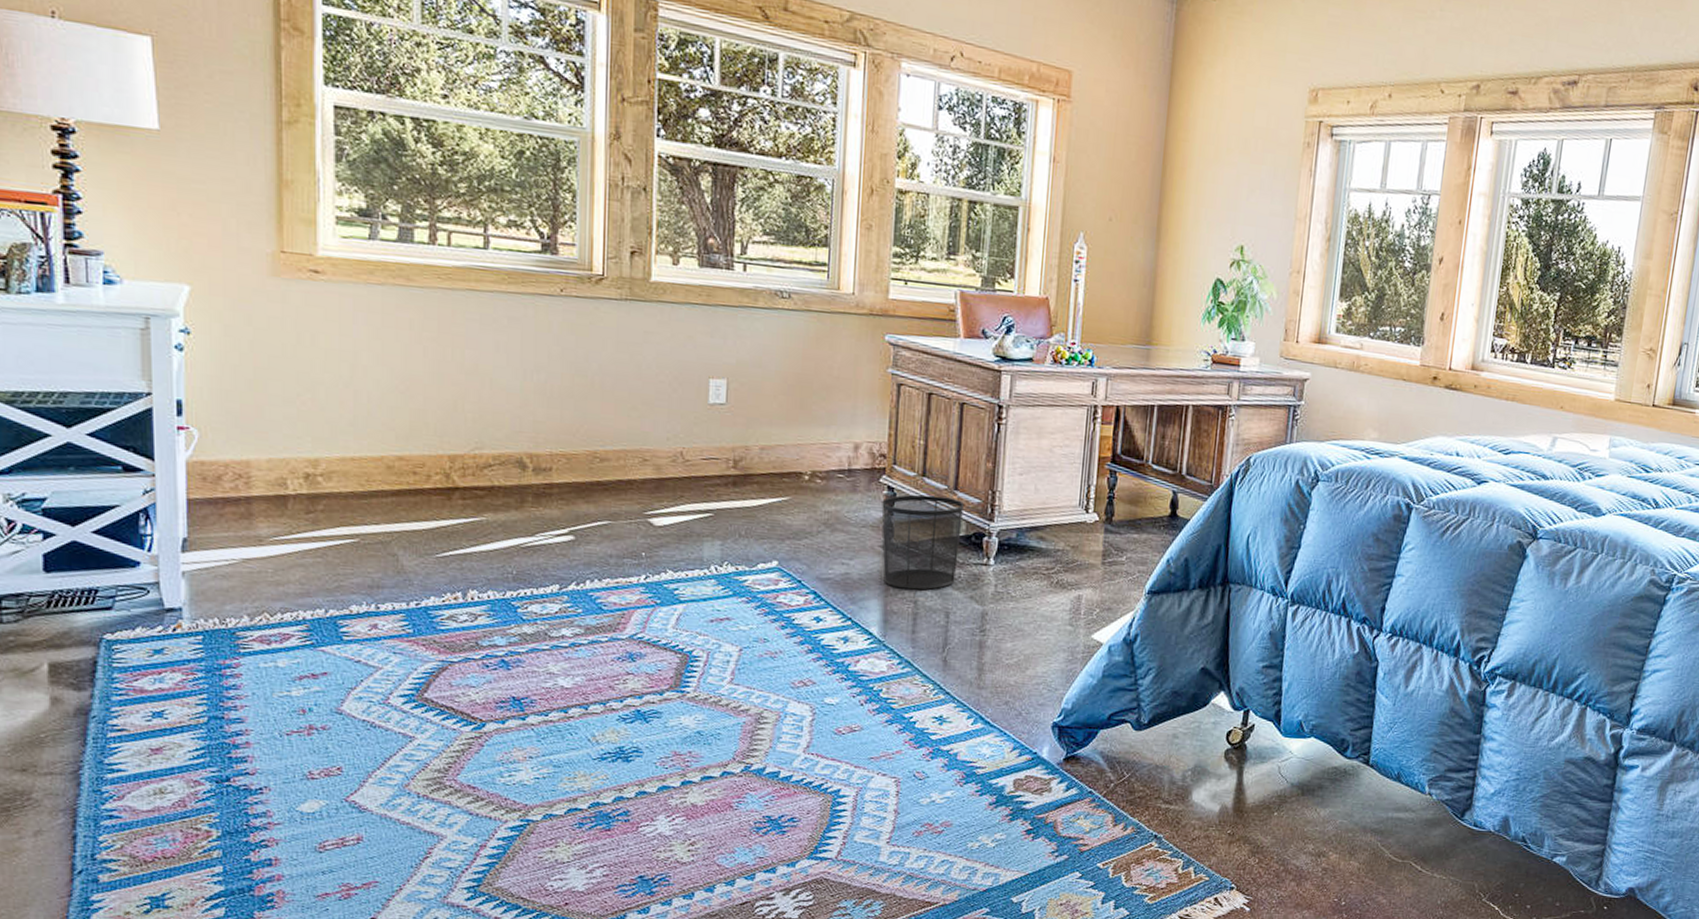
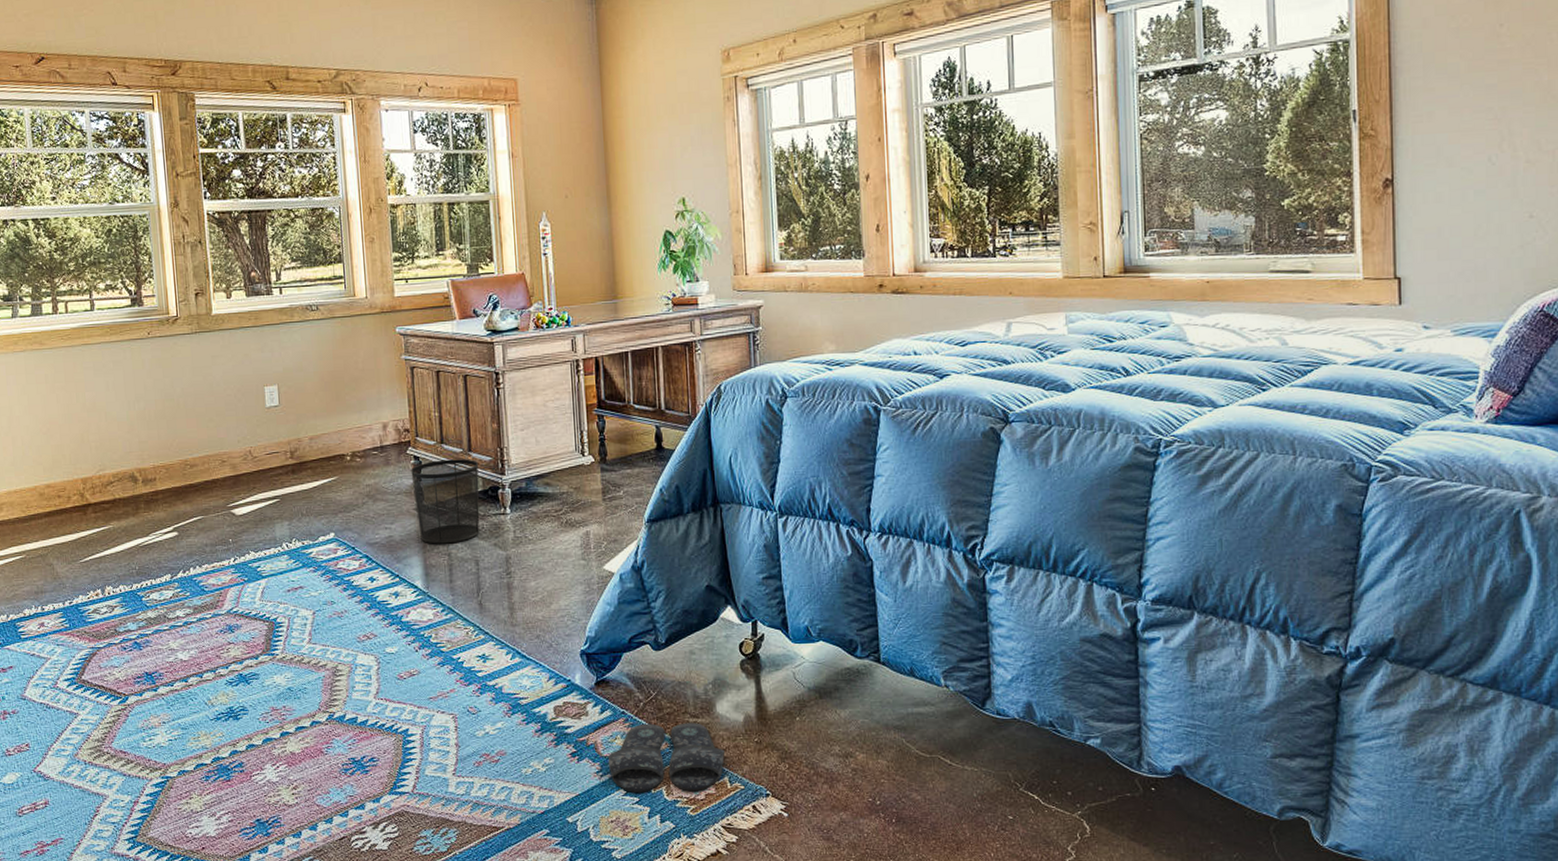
slippers: none [1066,805,1195,880] -> present [608,722,726,794]

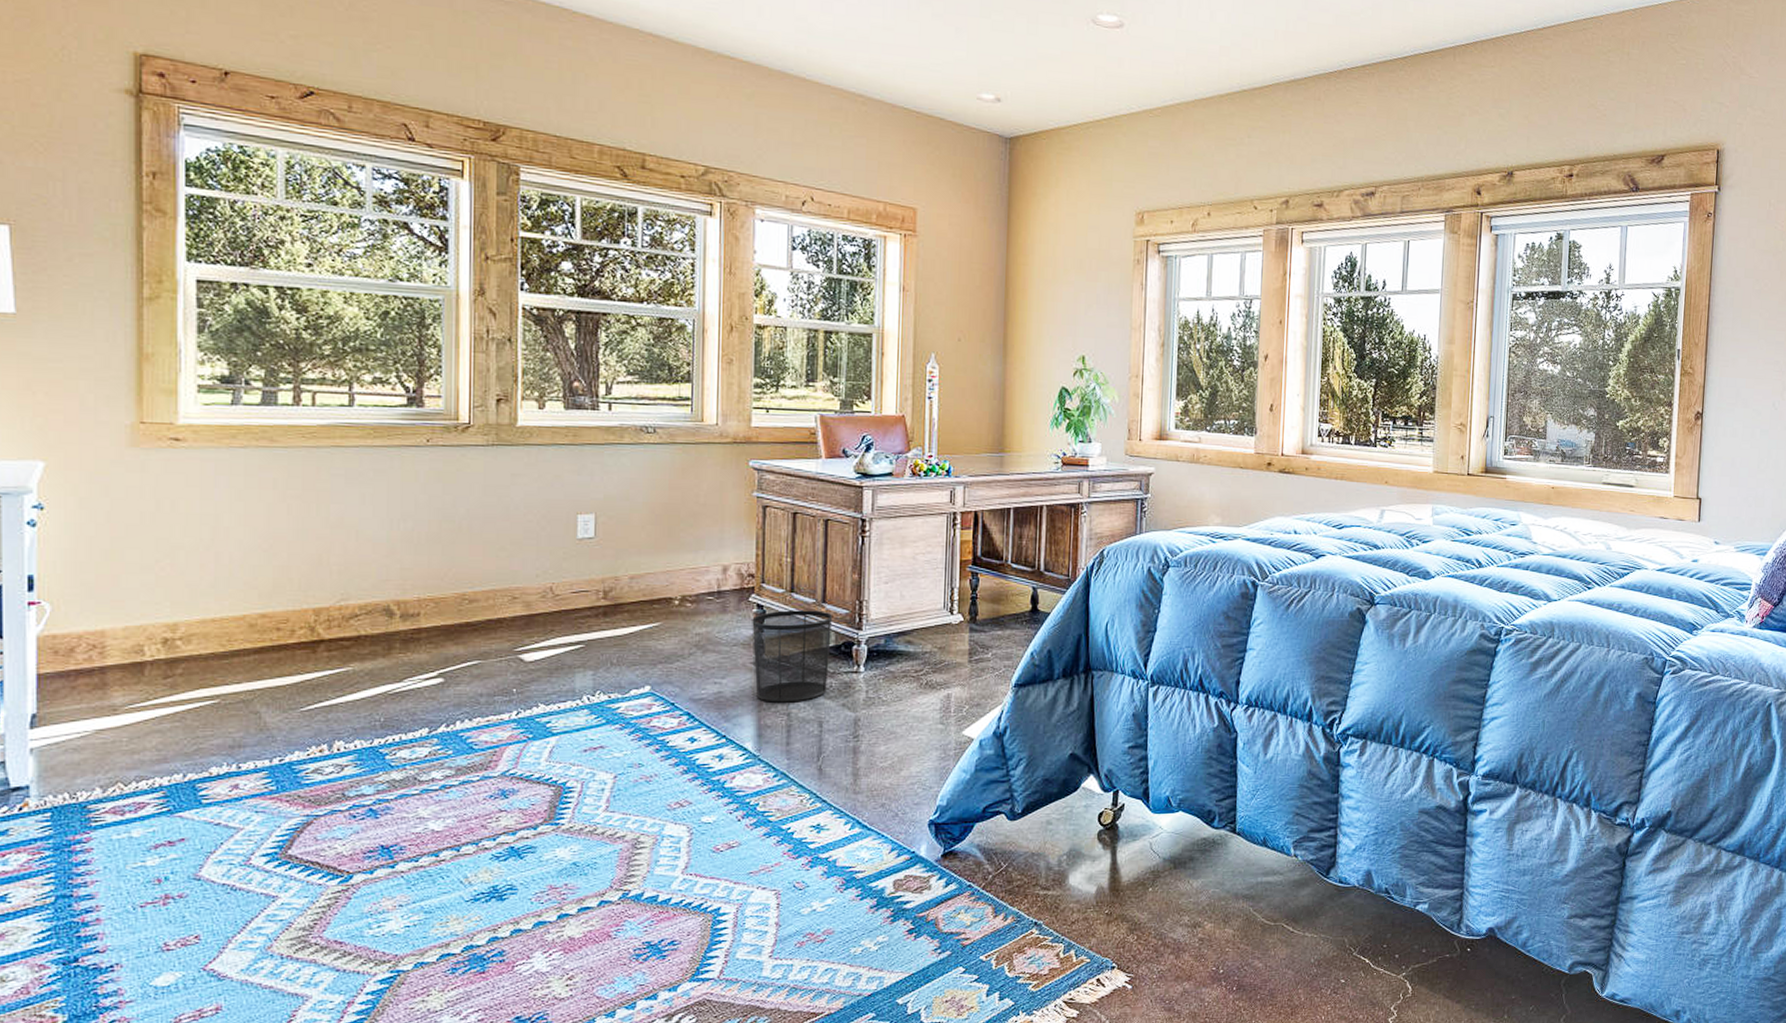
slippers: present [608,722,726,794] -> none [949,895,1074,971]

